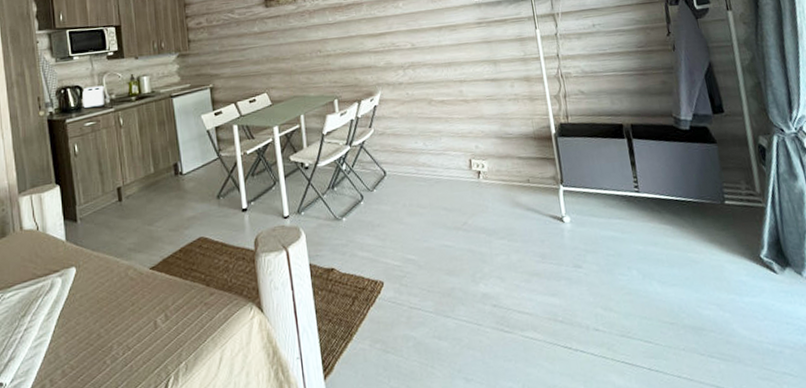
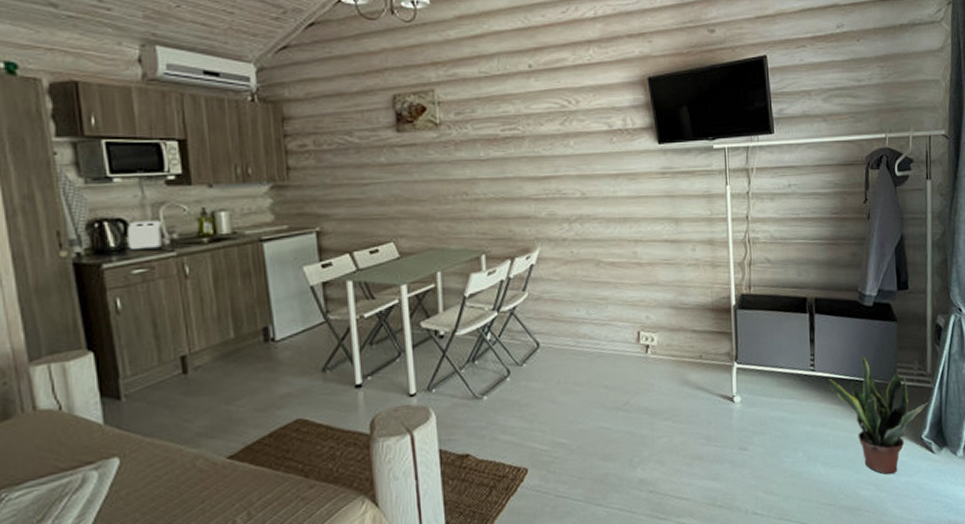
potted plant: none [654,176,762,295] -> present [828,355,928,475]

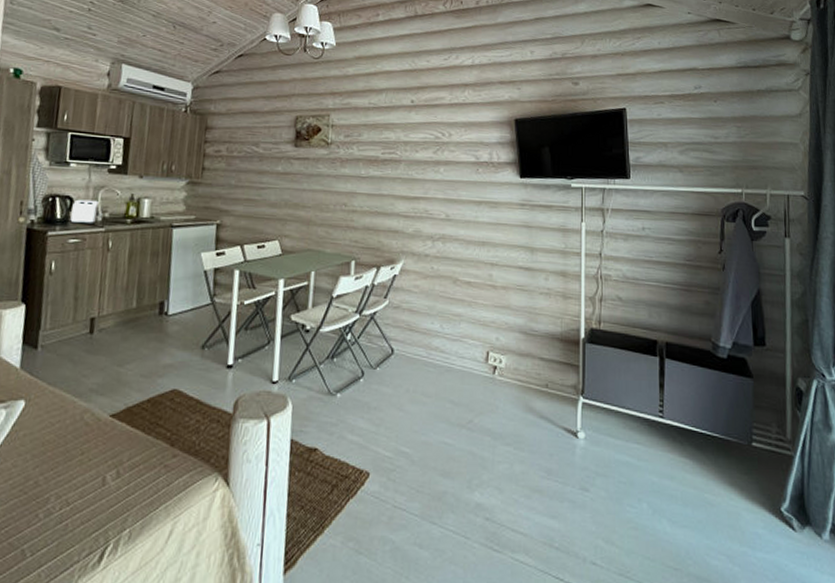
potted plant: present [828,355,928,475] -> none [678,409,788,547]

